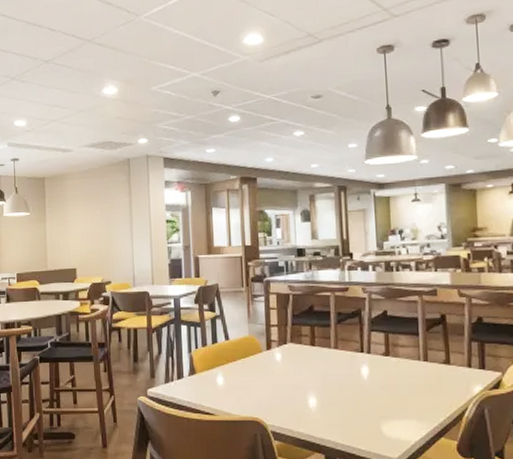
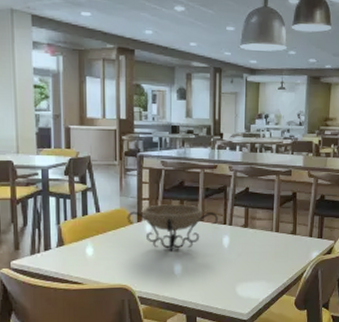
decorative bowl: none [256,330,355,382] -> present [127,204,219,252]

